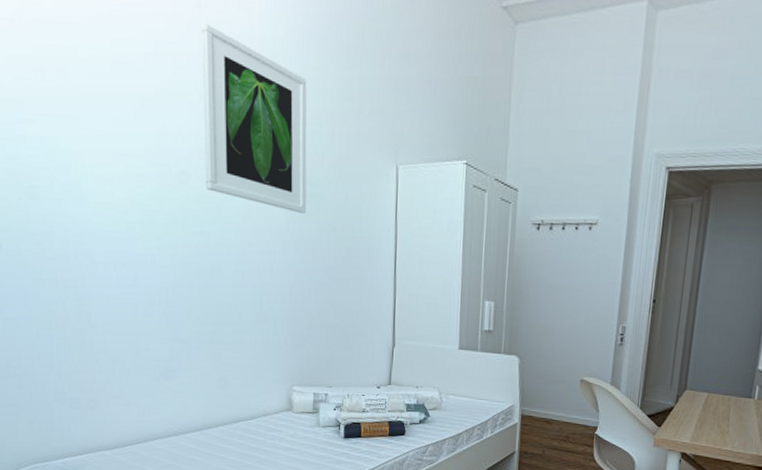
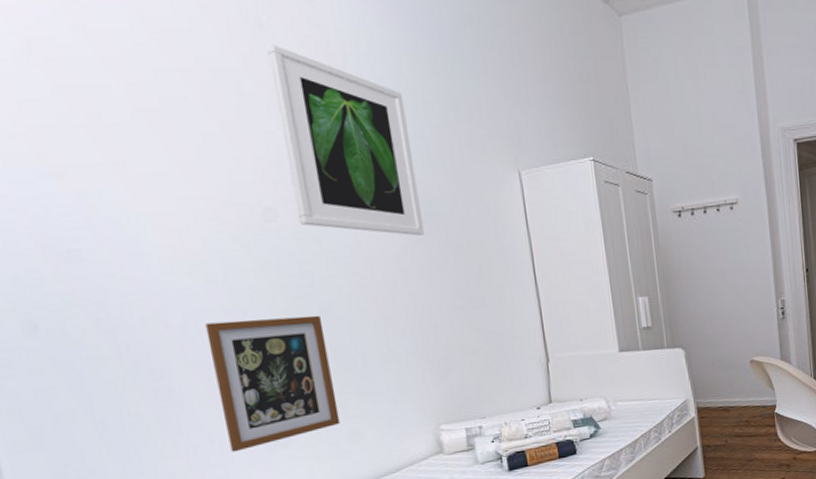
picture frame: none [121,264,213,377] -> present [205,315,340,452]

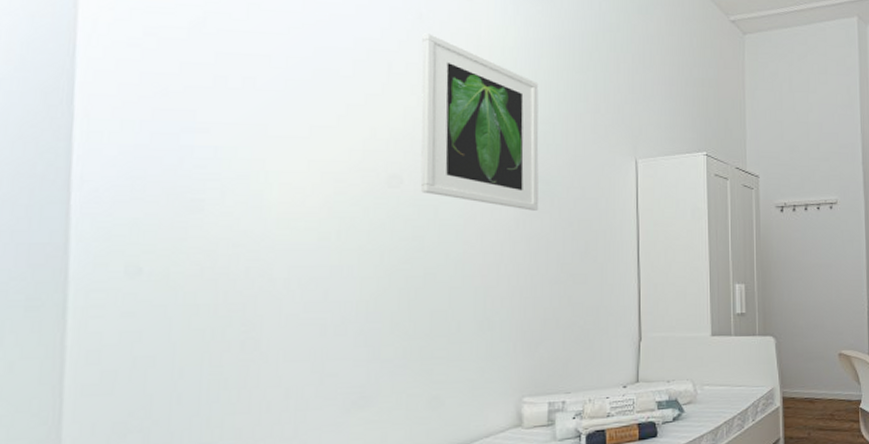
picture frame: present [205,315,340,452] -> none [305,278,425,411]

